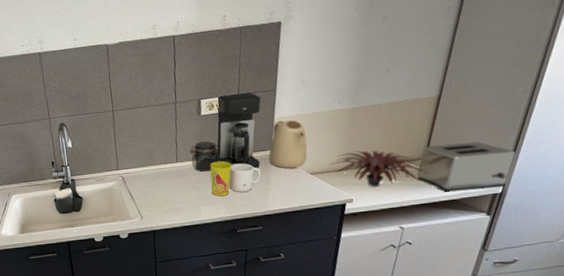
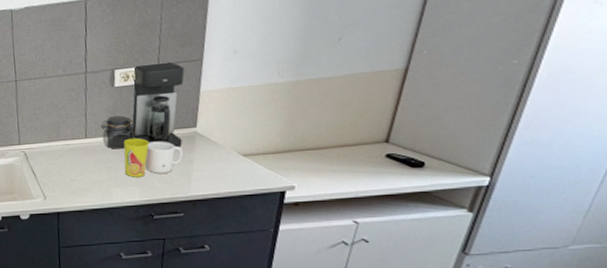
kettle: present [269,120,308,169] -> none [193,93,240,149]
plant: present [330,150,429,187] -> none [266,130,392,173]
toaster: present [417,142,516,192] -> none [377,123,508,182]

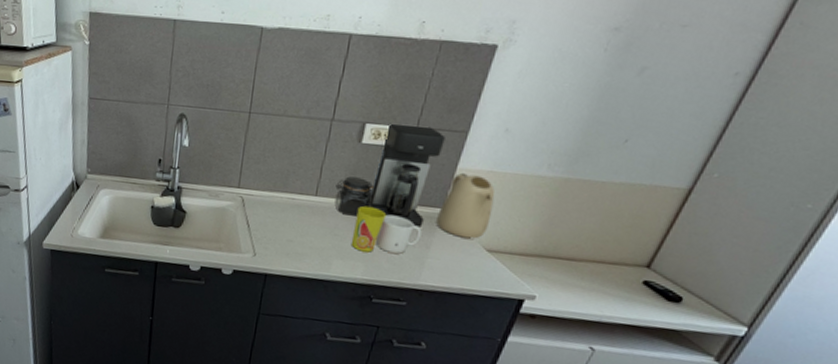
kettle: none [193,93,240,149] -> present [436,172,495,239]

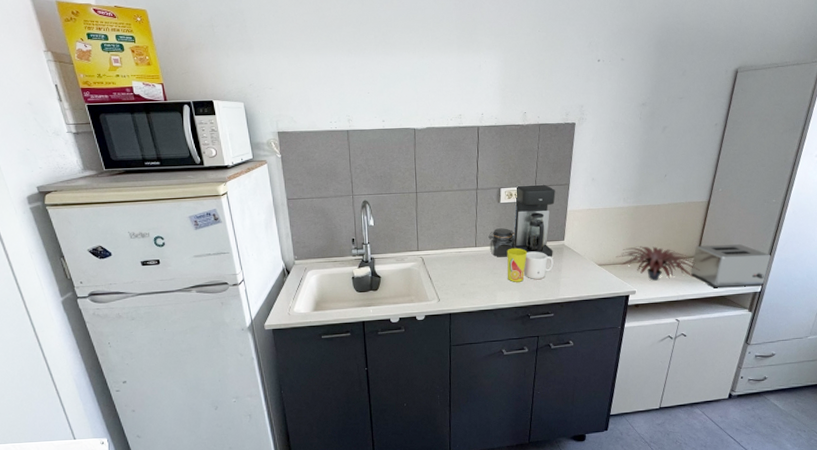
kettle: present [436,172,495,239] -> none [561,213,596,259]
plant: none [516,234,649,295] -> present [616,246,701,281]
toaster: none [631,251,779,330] -> present [691,244,771,289]

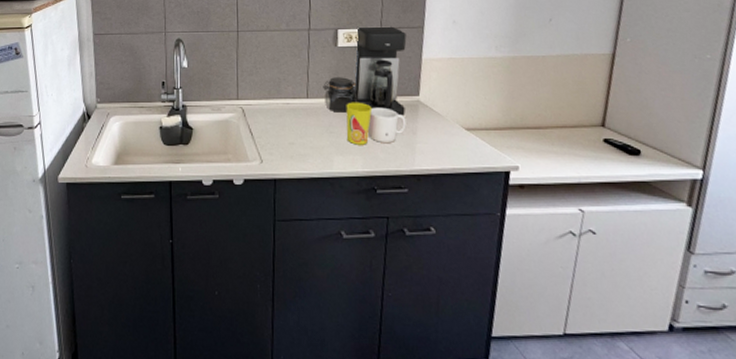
plant: present [616,246,701,281] -> none [488,108,610,154]
toaster: present [691,244,771,289] -> none [595,111,714,173]

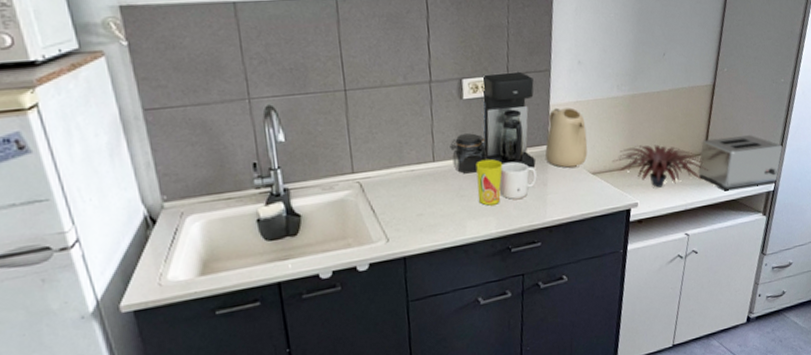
kettle: none [416,62,462,120] -> present [545,107,588,168]
plant: none [488,108,610,154] -> present [612,144,709,188]
toaster: none [595,111,714,173] -> present [698,135,783,191]

